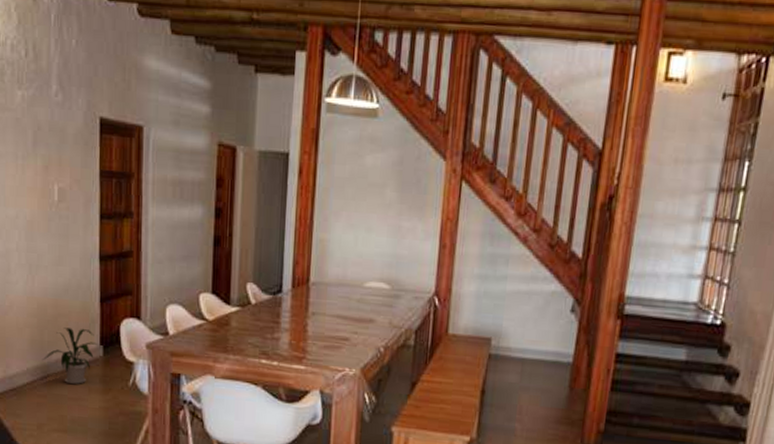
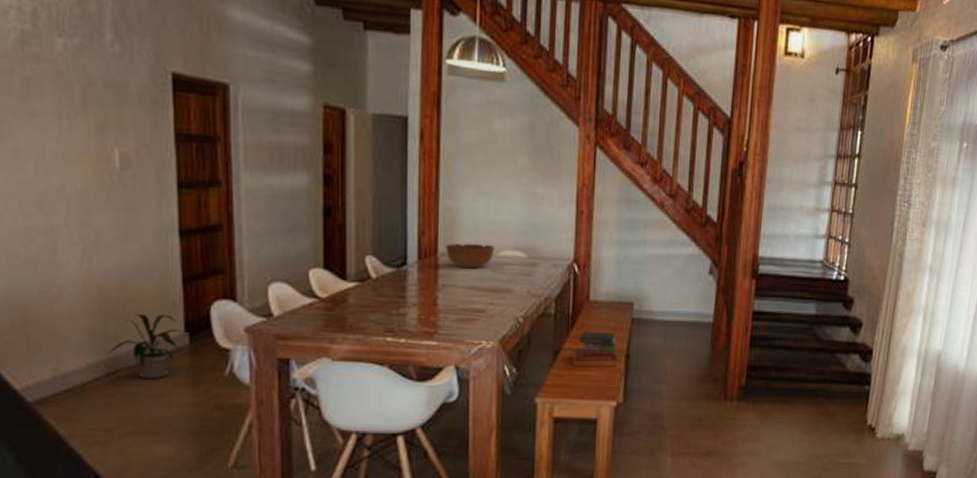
bowl: none [316,273,361,299] -> present [444,243,495,269]
books: none [428,364,473,402] -> present [571,331,617,367]

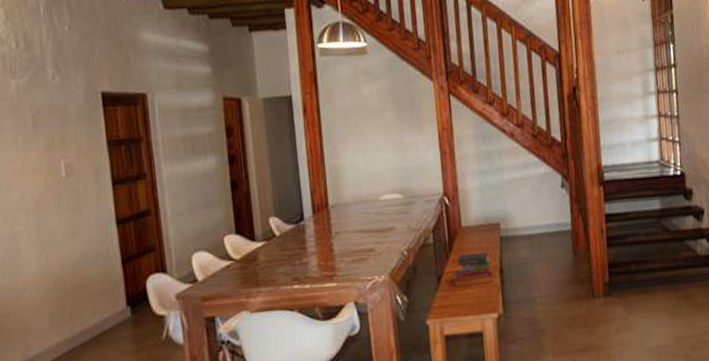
house plant: present [107,313,186,380] -> none [65,293,128,353]
bowl: present [444,243,495,269] -> none [333,192,376,216]

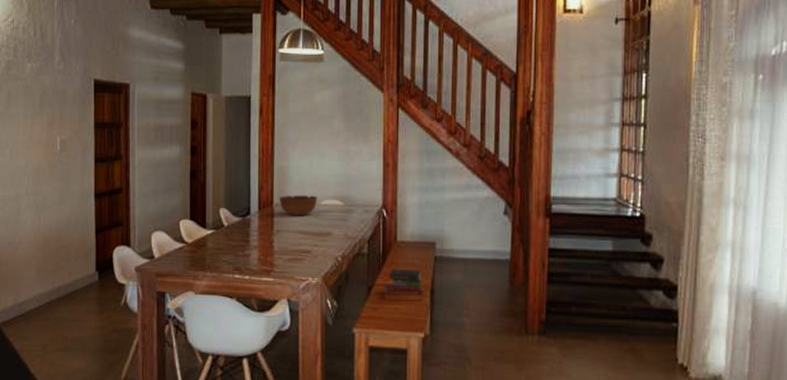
bowl: none [333,192,376,216] -> present [278,195,318,216]

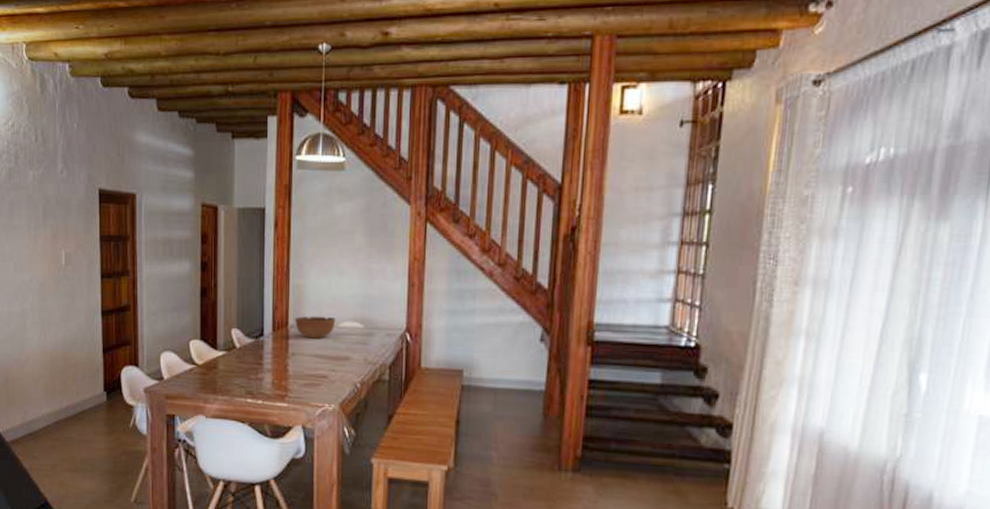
books: present [383,268,423,301] -> none [404,396,448,432]

